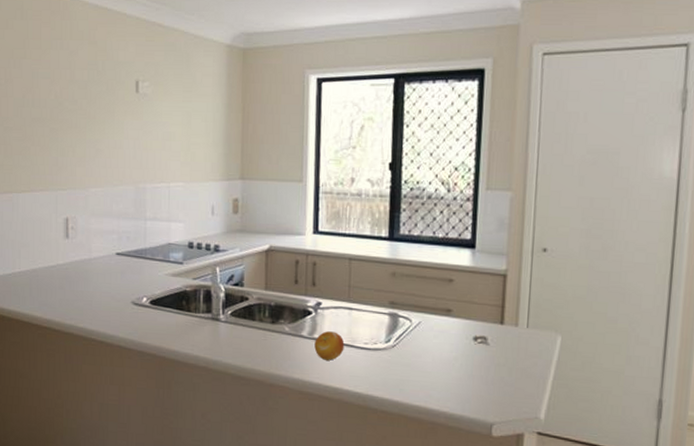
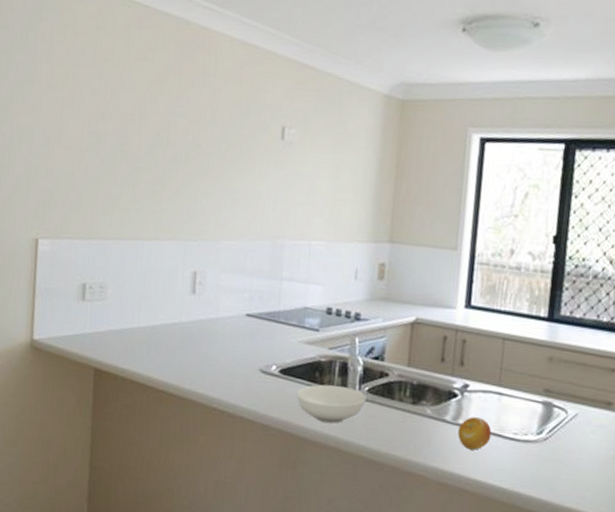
bowl: none [166,311,230,345] -> present [296,384,366,423]

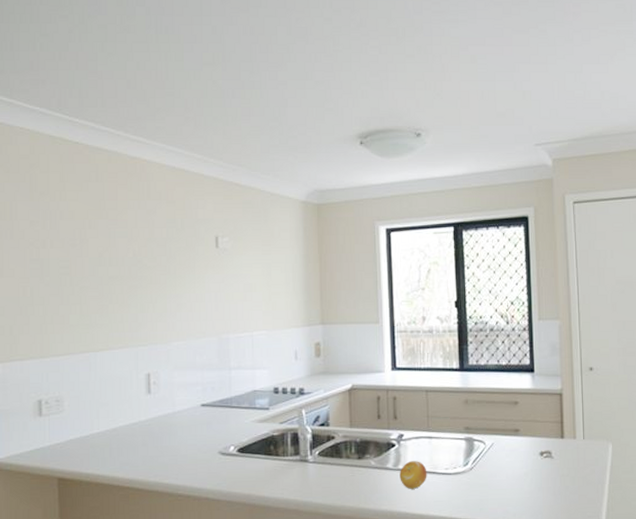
bowl: present [296,384,366,423] -> none [255,454,318,489]

